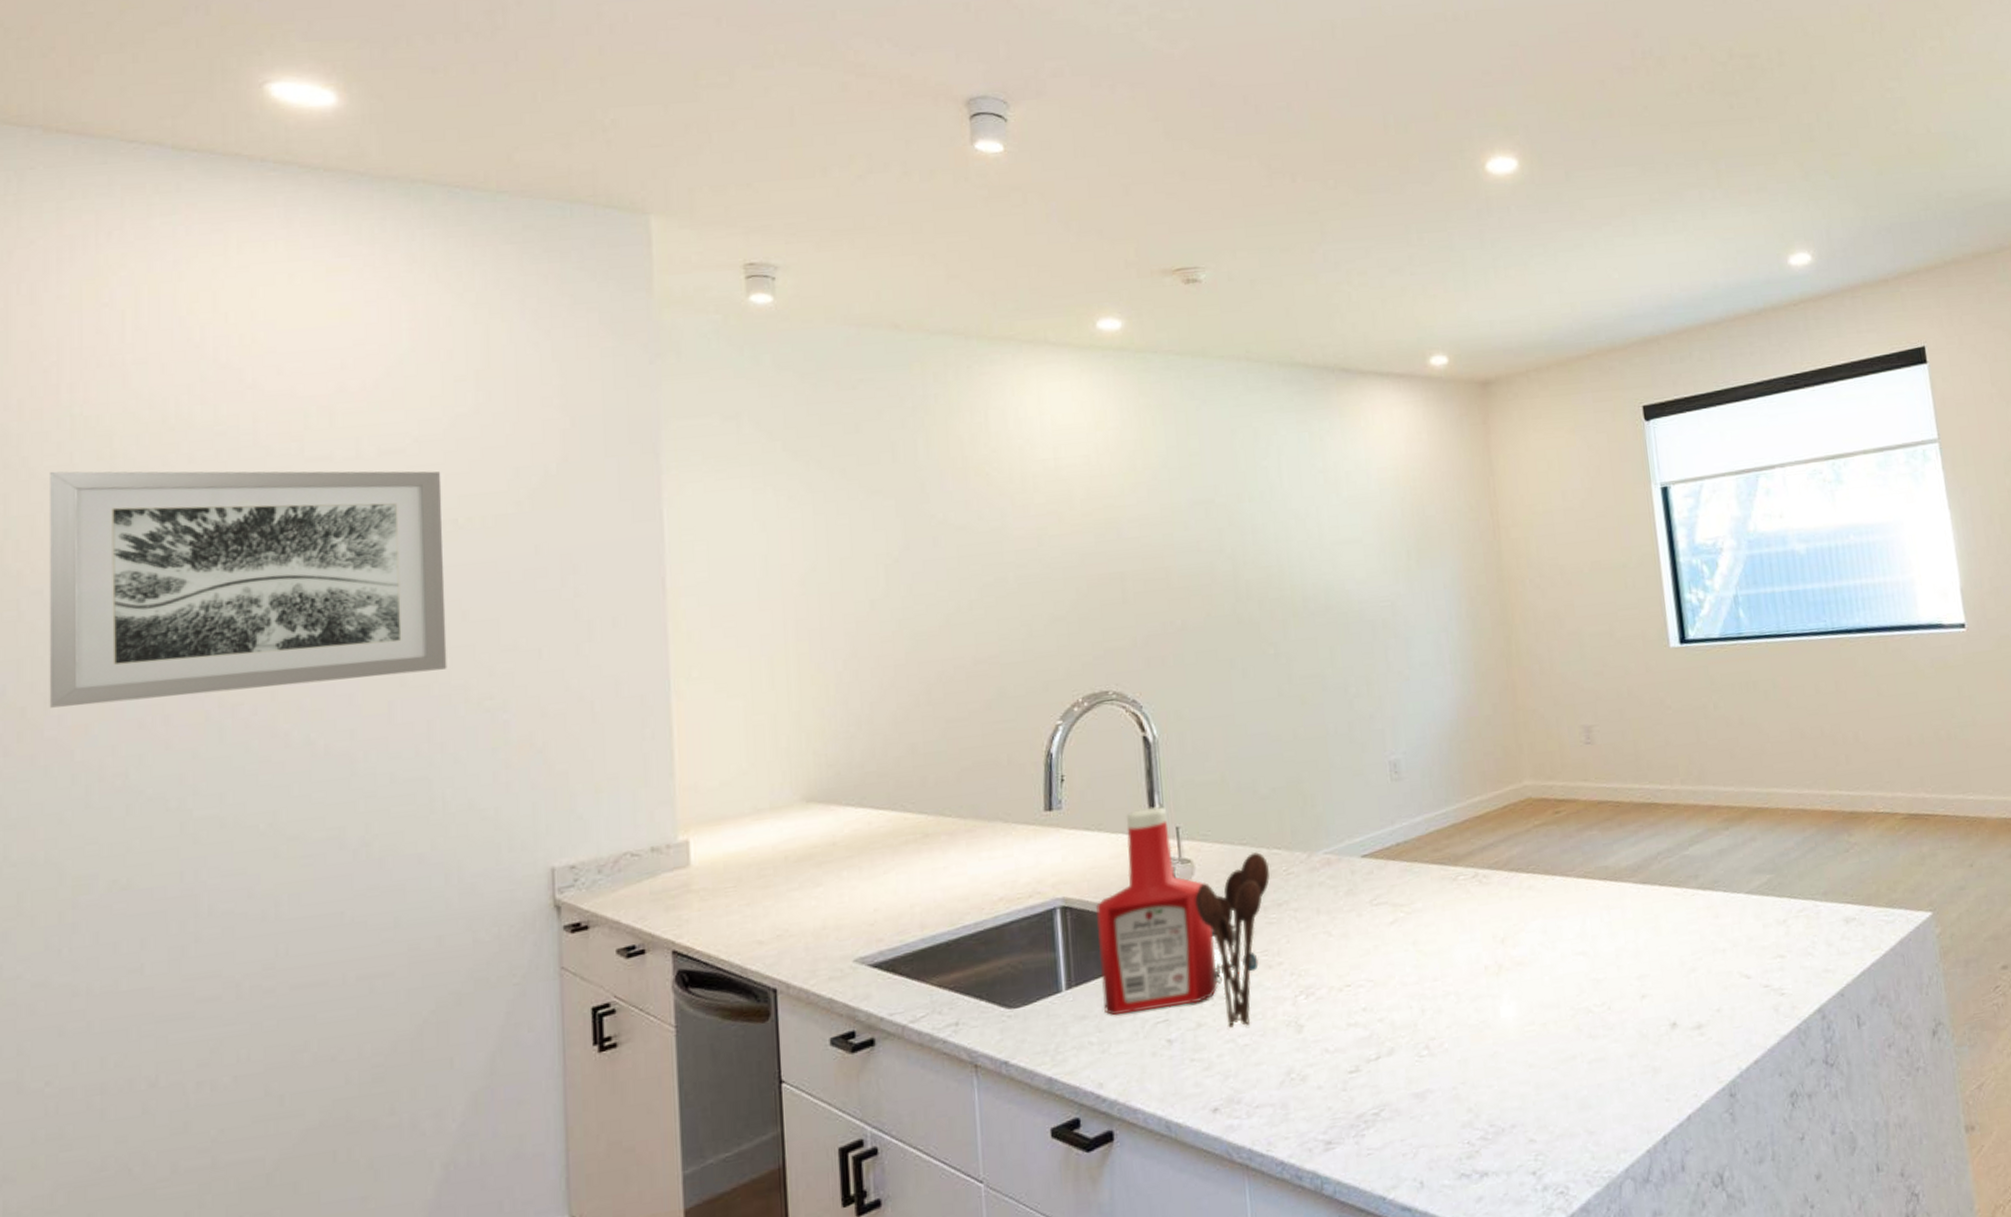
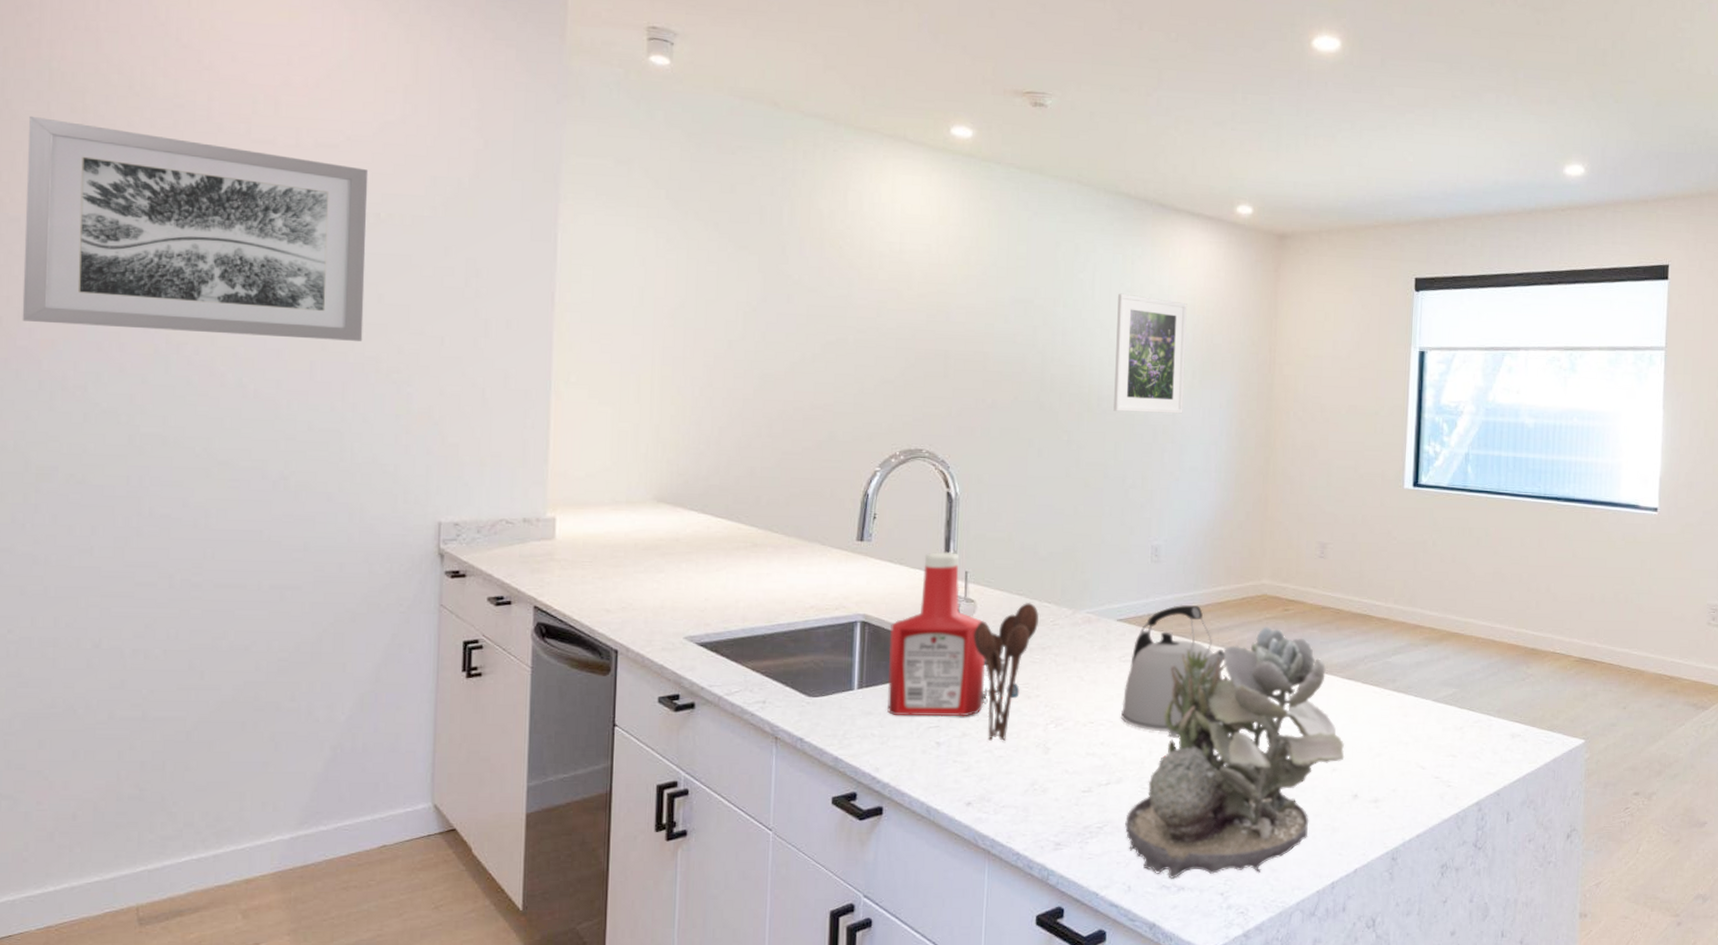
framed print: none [1310,475,1403,611] -> present [1113,293,1187,414]
kettle: none [1380,824,1495,989] -> present [1120,604,1225,738]
succulent plant: none [1405,836,1654,1164] -> present [1125,627,1345,879]

